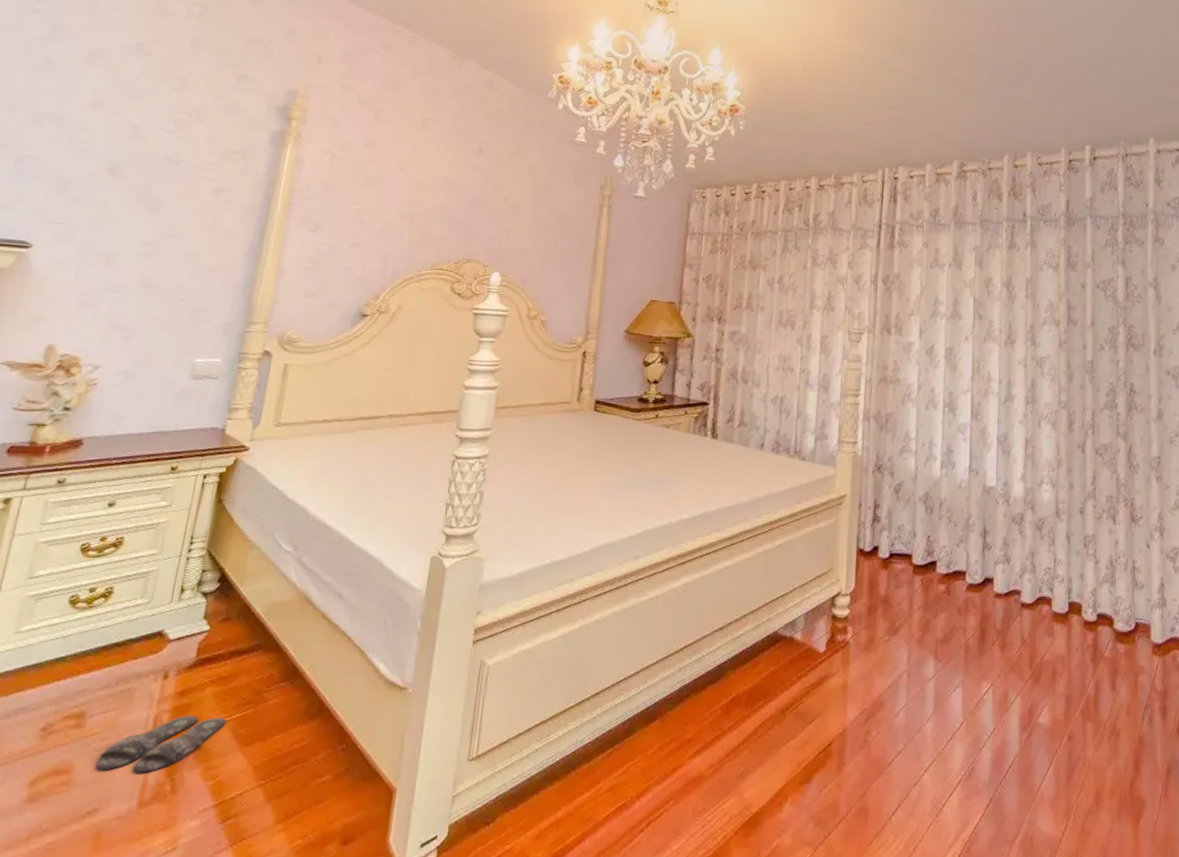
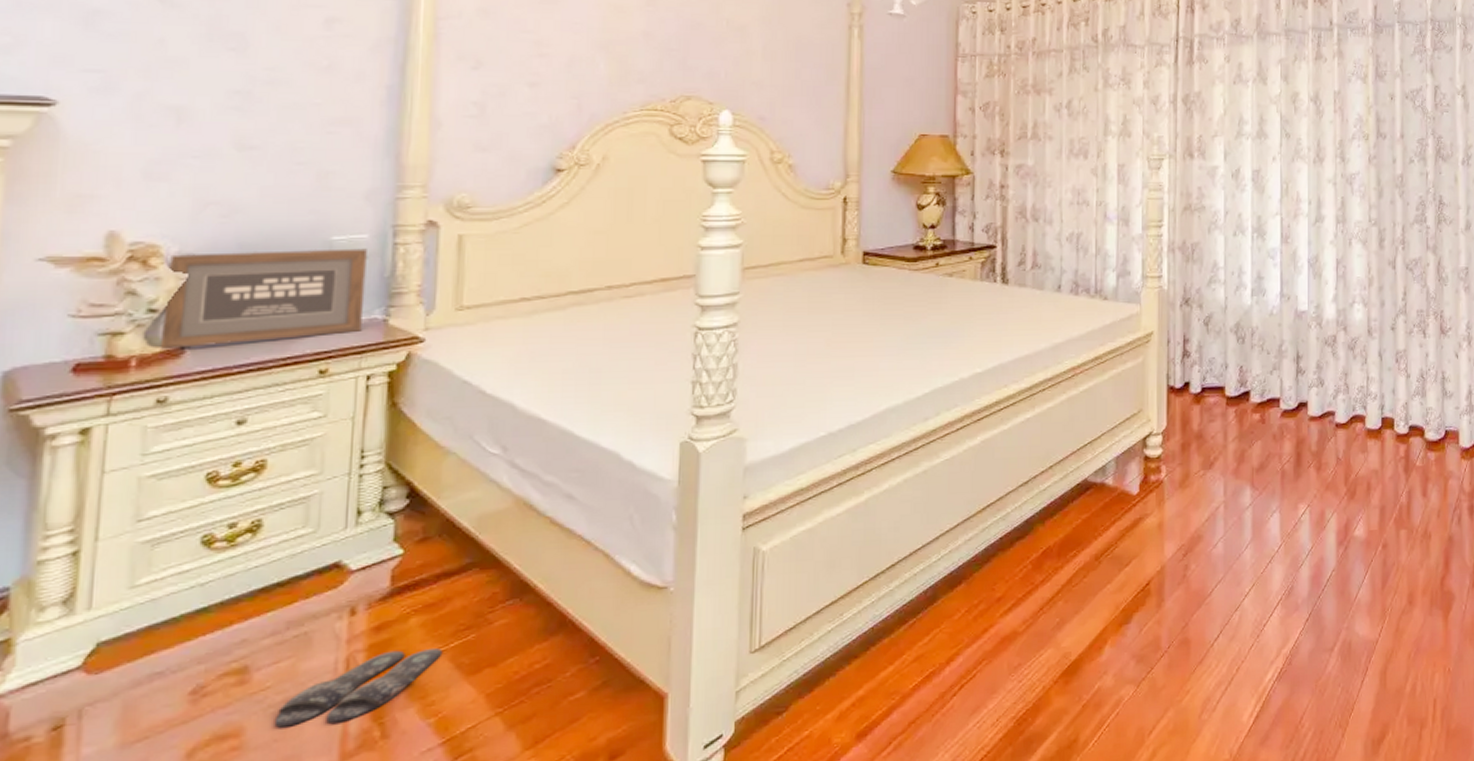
picture frame: none [66,365,219,441] -> present [159,248,367,350]

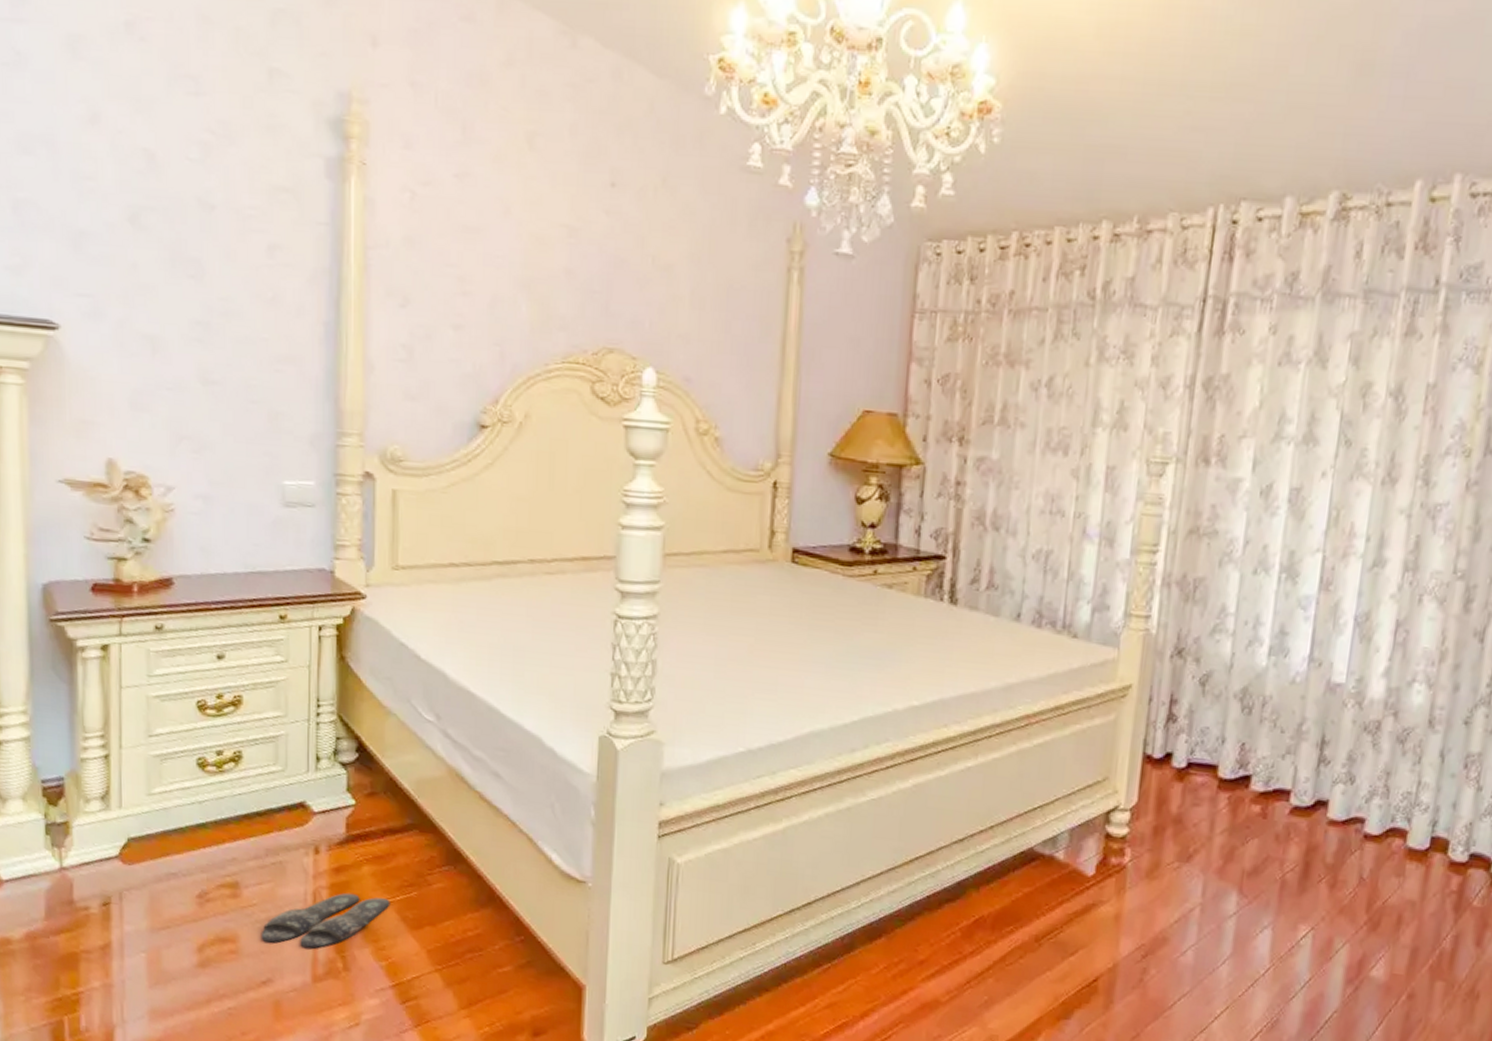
picture frame: present [159,248,367,350] -> none [154,486,314,582]

